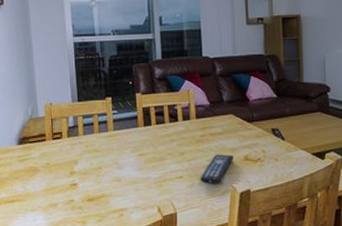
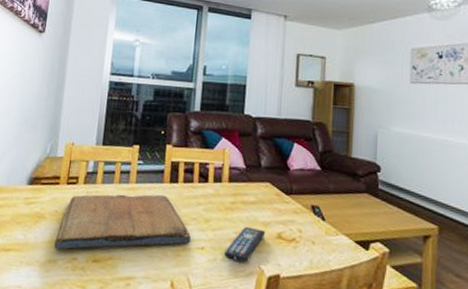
religious icon: none [52,137,170,196] -> present [54,194,192,250]

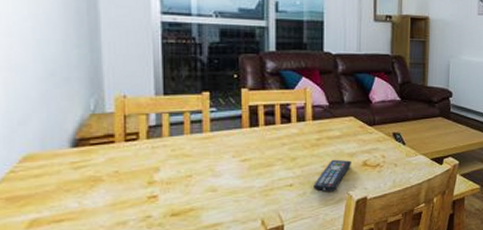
religious icon: present [54,194,192,250] -> none [121,140,279,212]

